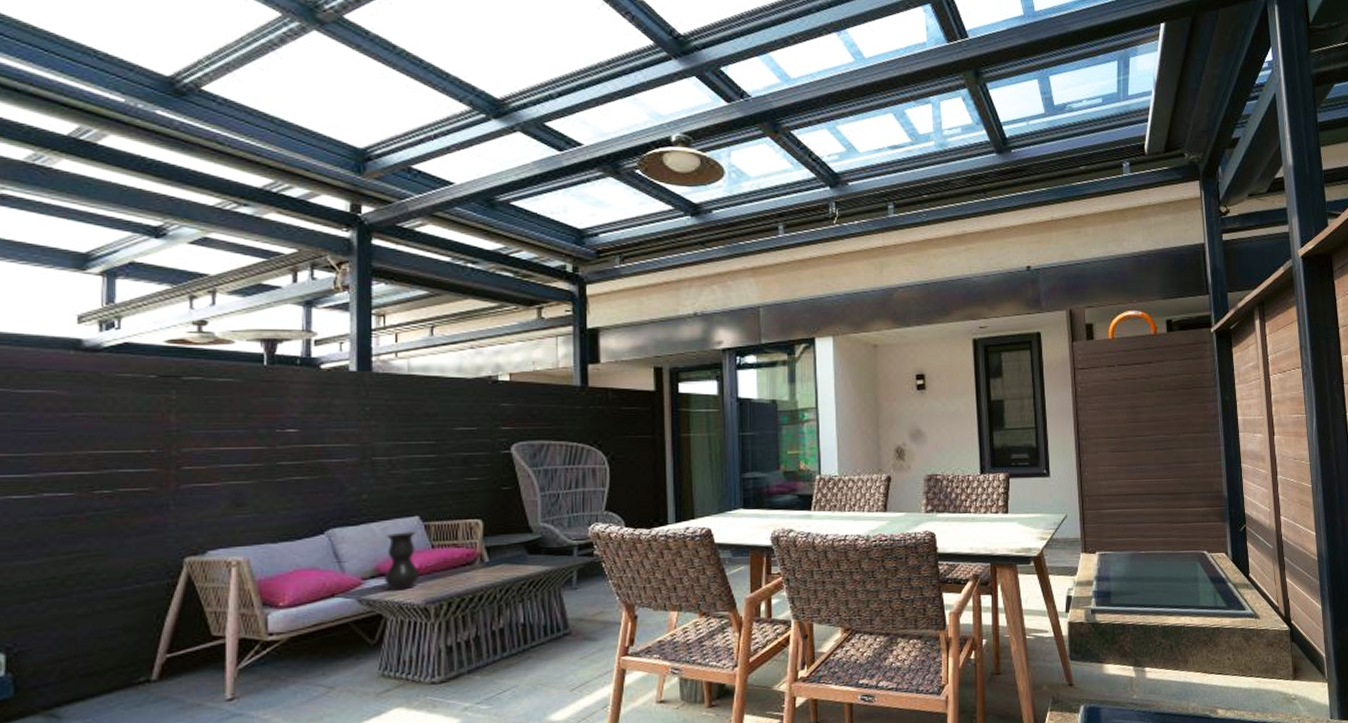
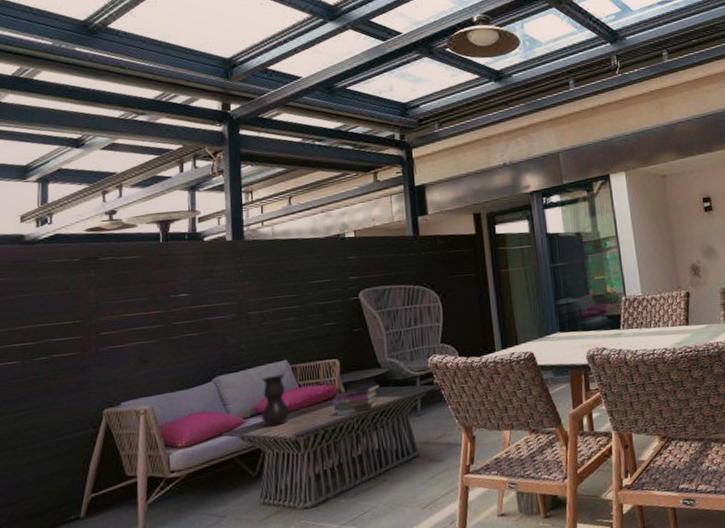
books: none [471,551,529,584] -> present [331,384,379,416]

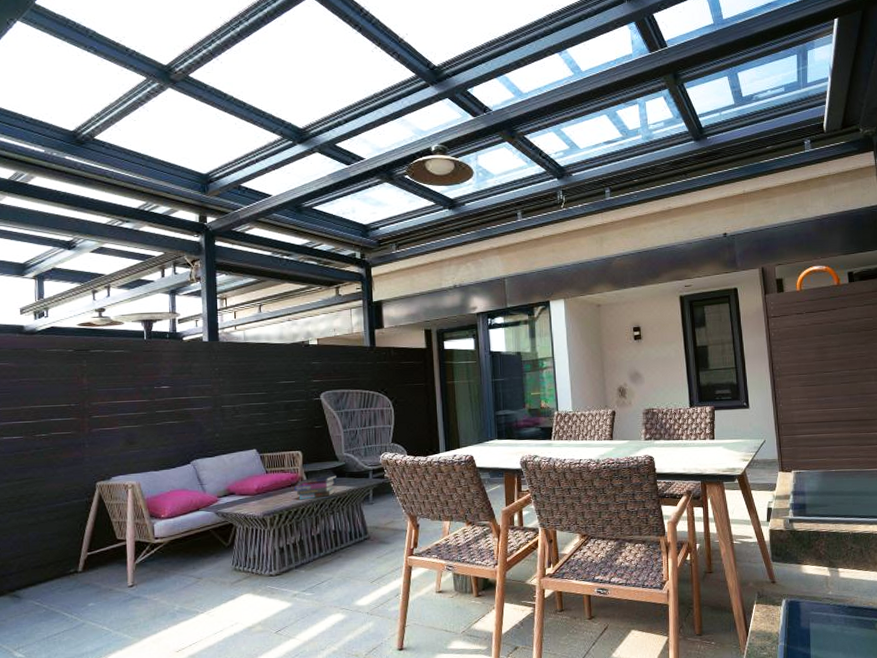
vase: present [261,374,291,427] -> none [233,461,259,506]

